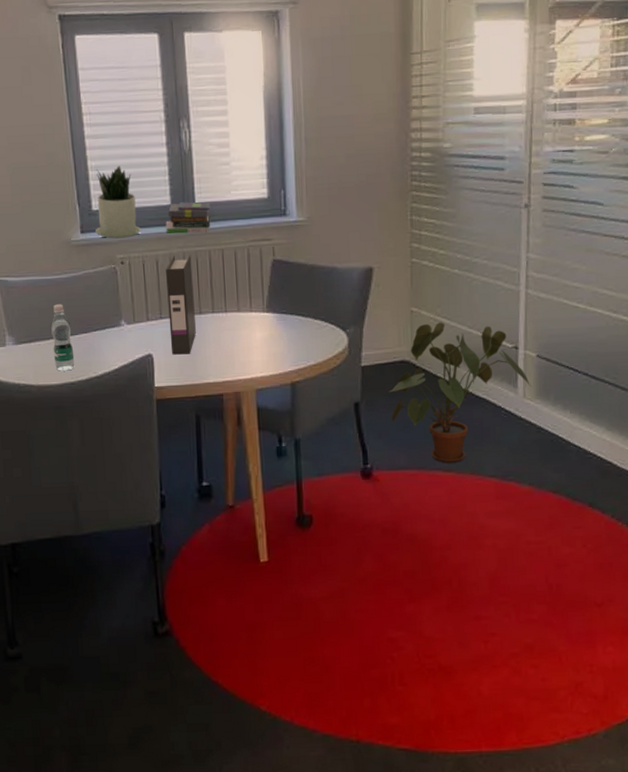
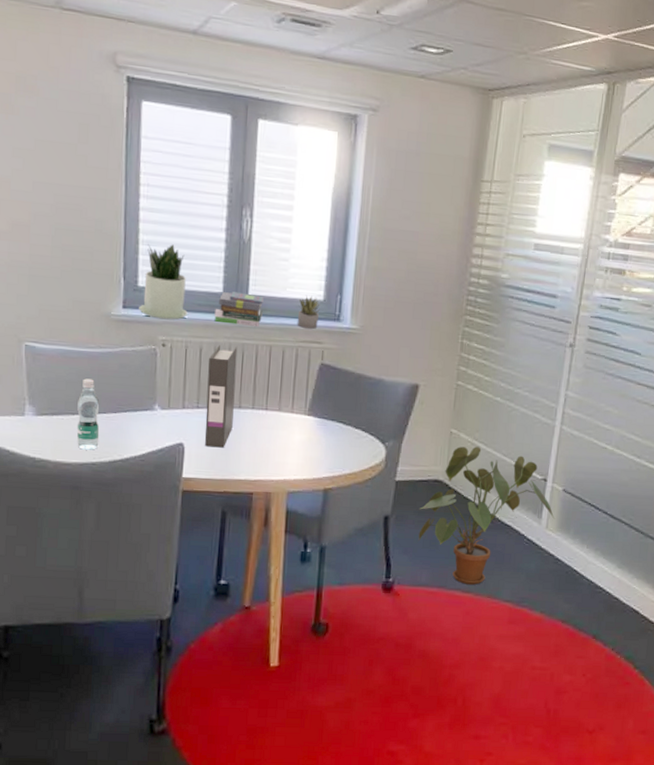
succulent plant: none [244,194,266,229] -> present [297,295,320,330]

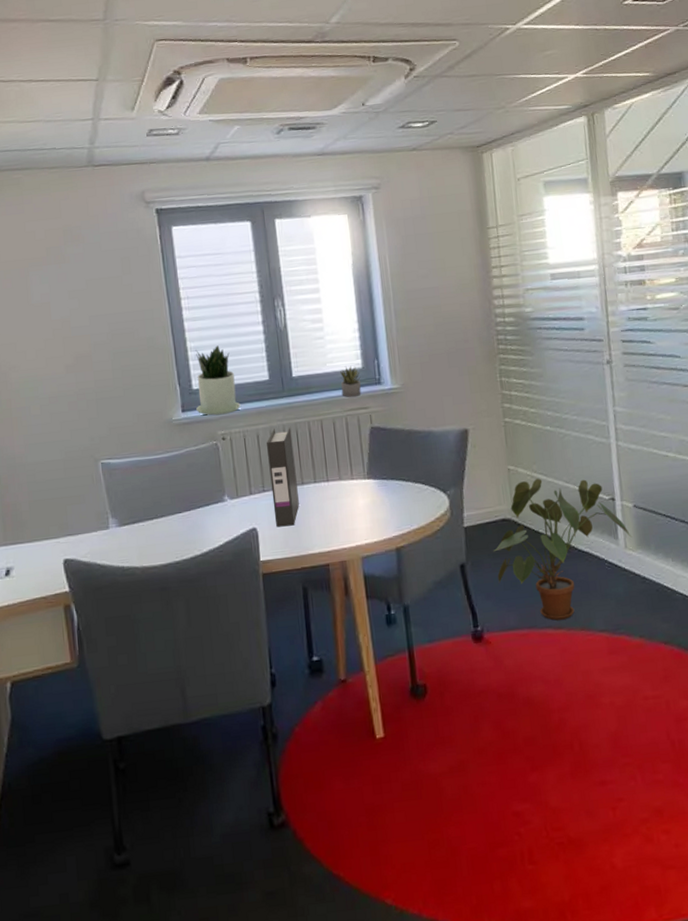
bottle: present [76,378,100,450] -> none [153,483,179,551]
books: present [214,292,264,328] -> none [264,375,309,408]

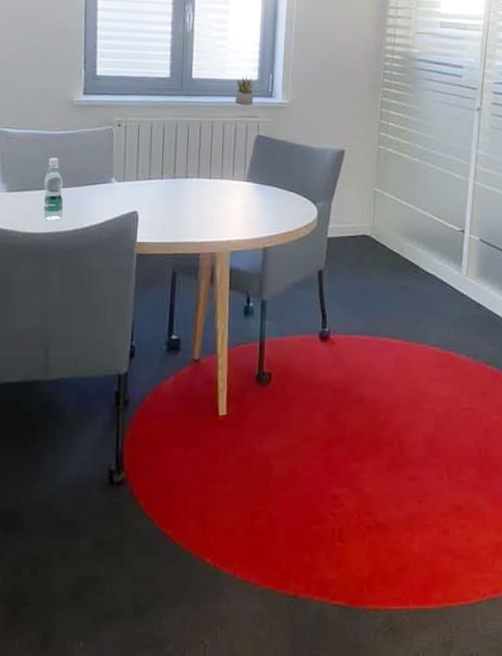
bottle: none [153,483,179,551] -> present [43,157,64,221]
planter: present [195,345,241,416] -> none [97,38,140,103]
binder: present [267,426,299,527] -> none [156,122,184,214]
house plant: present [493,478,633,621] -> none [350,203,475,331]

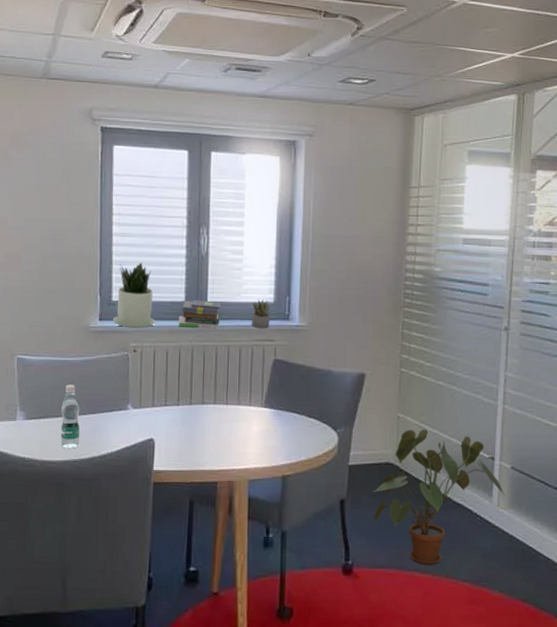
planter: none [97,38,140,103] -> present [113,262,155,328]
books: none [163,76,205,106] -> present [178,300,221,330]
house plant: none [350,203,475,331] -> present [373,429,506,565]

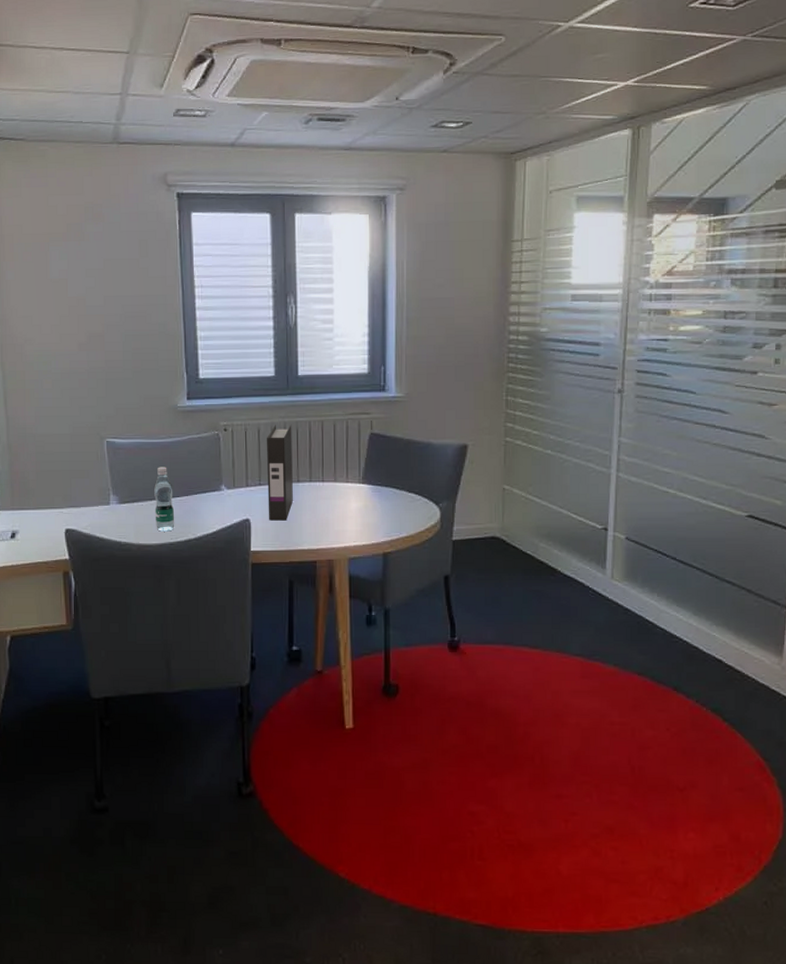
planter: present [113,262,155,328] -> none [201,337,245,406]
binder: none [172,347,199,441] -> present [267,424,293,521]
books: present [178,300,221,330] -> none [269,374,312,405]
succulent plant: present [251,298,271,329] -> none [345,369,366,402]
house plant: present [373,429,506,565] -> none [479,501,621,640]

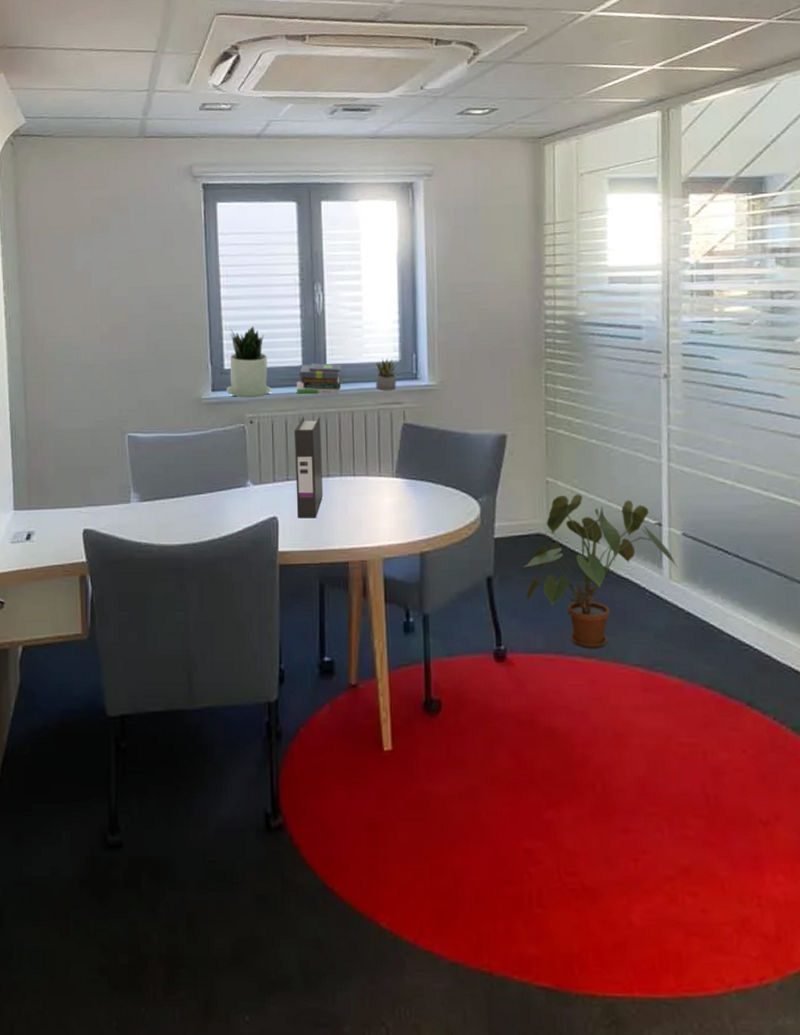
bottle: present [153,467,175,532] -> none [176,462,198,531]
planter: none [201,337,245,406] -> present [226,326,271,398]
books: none [269,374,312,405] -> present [296,363,342,395]
succulent plant: none [345,369,366,402] -> present [375,357,397,392]
house plant: none [479,501,621,640] -> present [524,494,679,648]

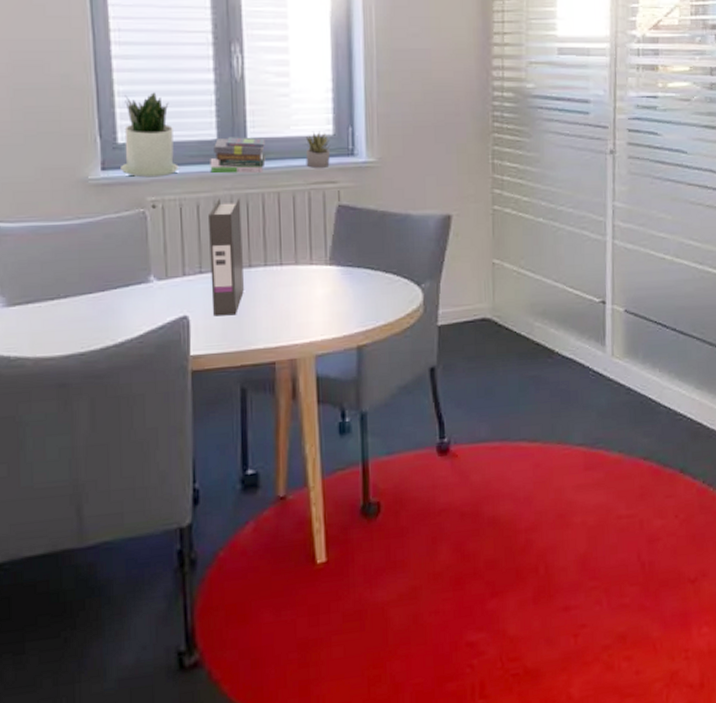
house plant: present [524,494,679,648] -> none [468,275,621,433]

